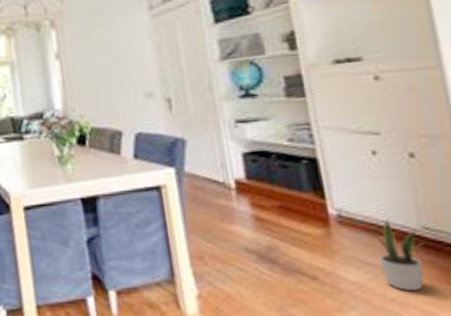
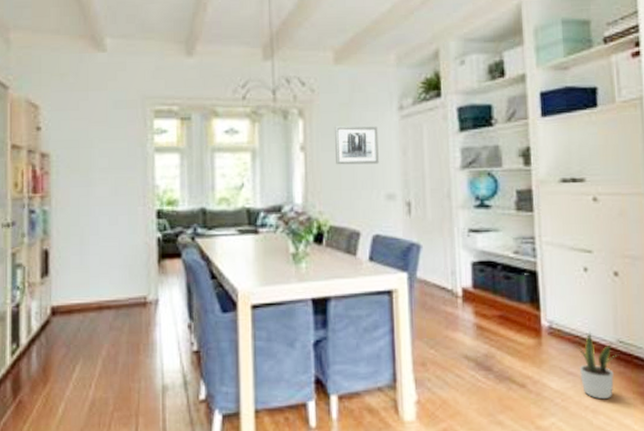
wall art: none [87,28,134,69] -> present [335,125,379,165]

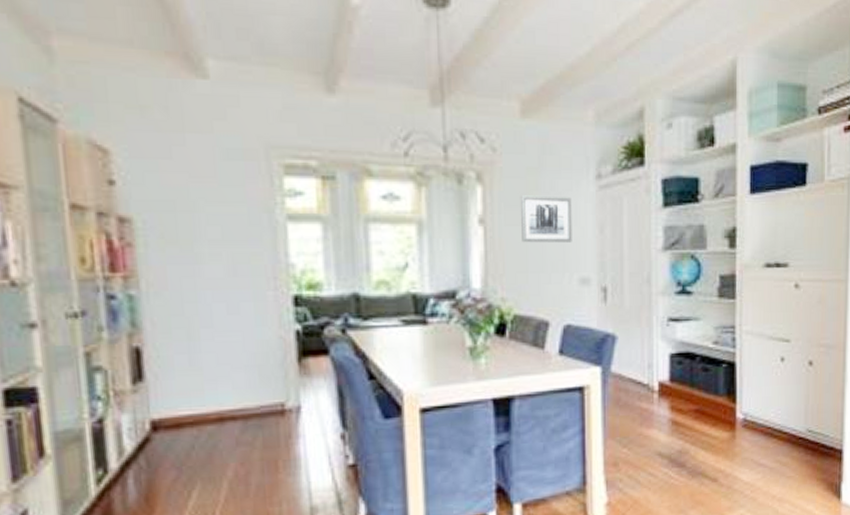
potted plant: present [574,332,619,400] -> none [766,422,807,488]

